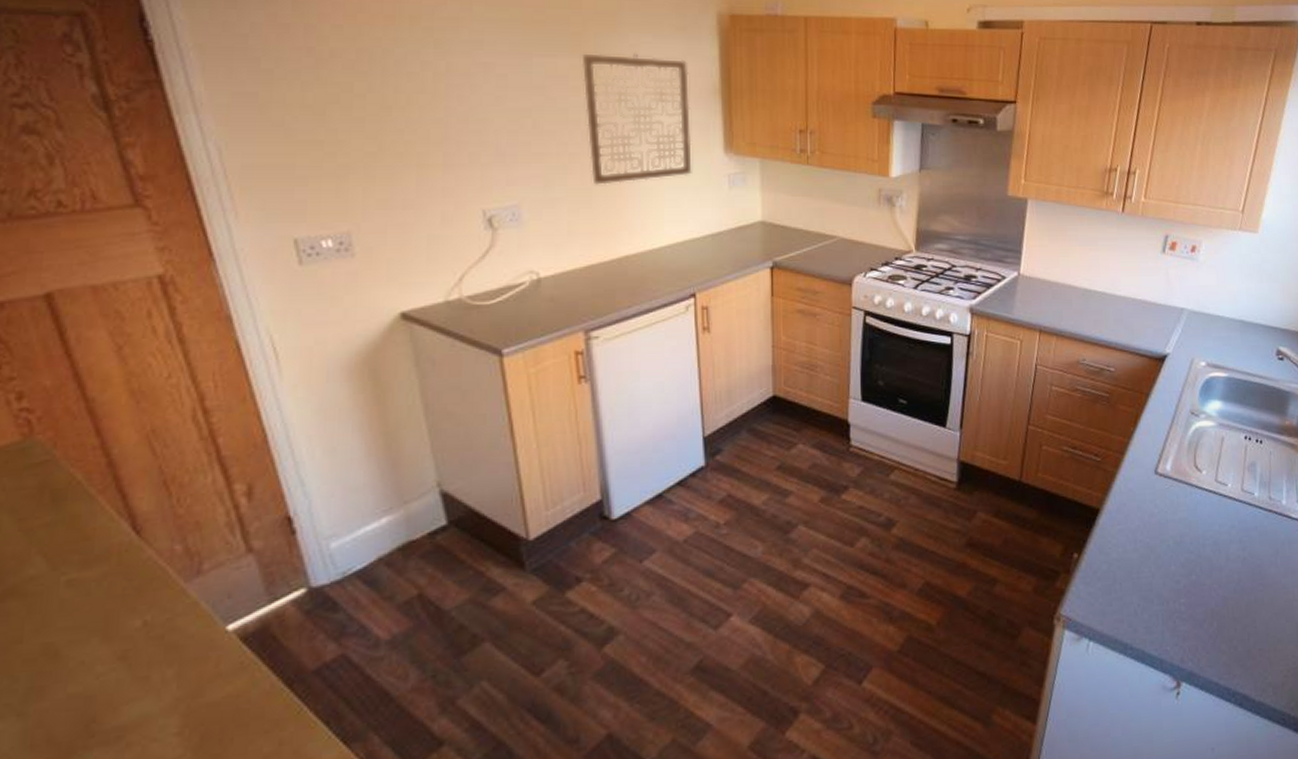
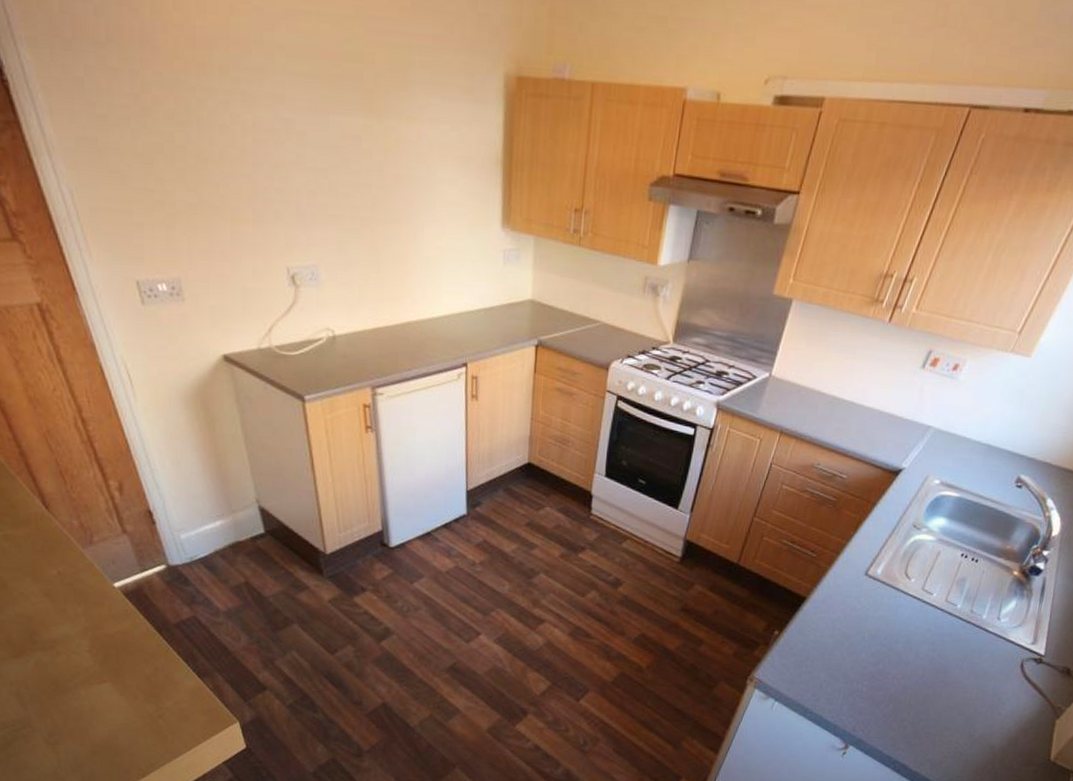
wall art: present [581,53,692,185] -> none [373,113,473,252]

